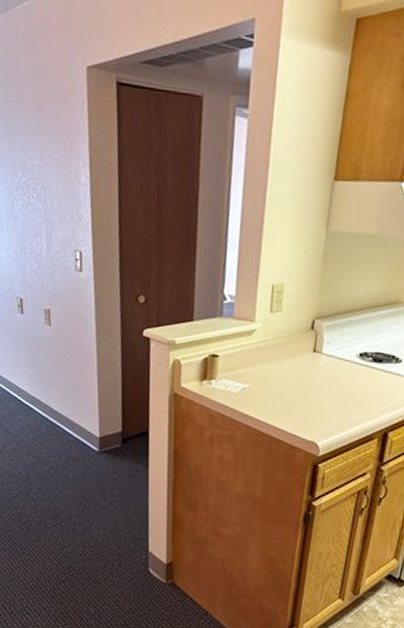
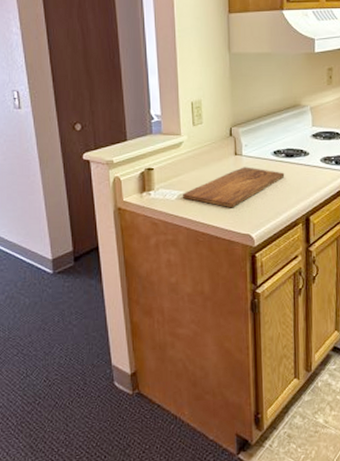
cutting board: none [246,366,368,411] -> present [182,167,285,208]

